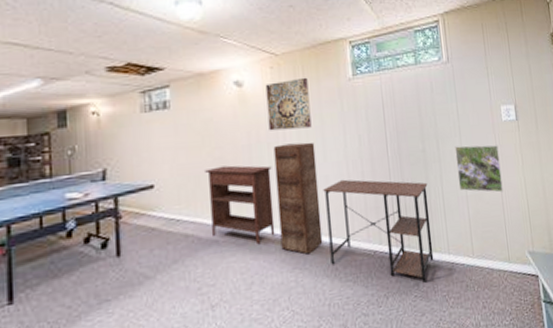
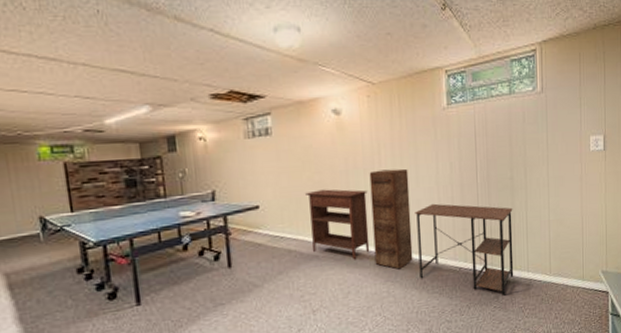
wall art: present [265,77,312,131] -> none [362,106,406,158]
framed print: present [454,145,503,193] -> none [541,173,584,218]

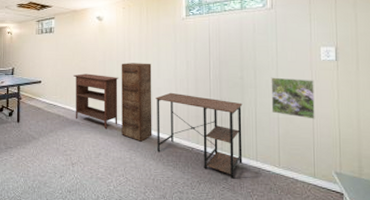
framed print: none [541,173,584,218] -> present [271,77,315,119]

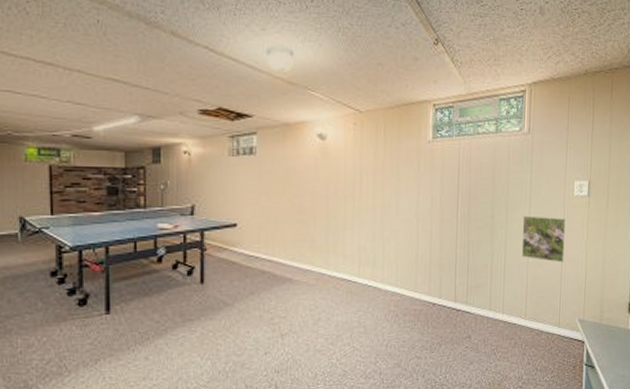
console table: present [74,73,119,129] -> none [284,213,346,287]
filing cabinet: present [121,63,152,142] -> none [348,198,389,300]
desk: present [155,92,243,179] -> none [392,236,492,336]

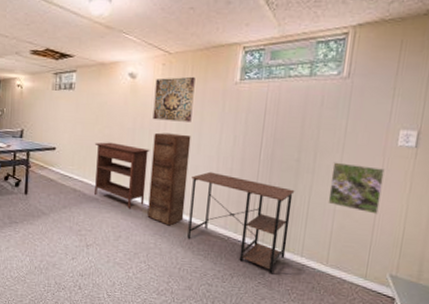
console table: none [284,213,346,287] -> present [95,142,150,209]
wall art: none [347,136,389,185] -> present [152,76,195,122]
filing cabinet: none [348,198,389,300] -> present [147,132,191,226]
desk: none [392,236,492,336] -> present [187,171,295,274]

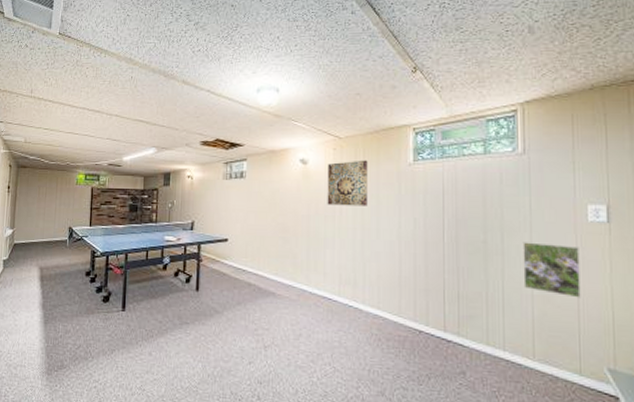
console table: present [95,142,150,209] -> none [269,231,327,303]
filing cabinet: present [147,132,191,226] -> none [329,218,369,321]
desk: present [187,171,295,274] -> none [373,258,486,373]

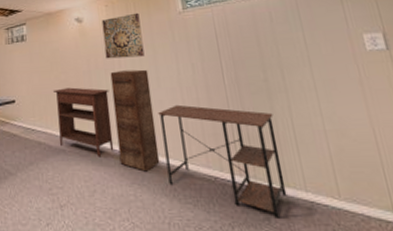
console table: none [269,231,327,303] -> present [53,87,114,158]
filing cabinet: none [329,218,369,321] -> present [110,69,160,172]
desk: none [373,258,486,373] -> present [158,104,287,218]
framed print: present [522,242,581,298] -> none [304,76,376,130]

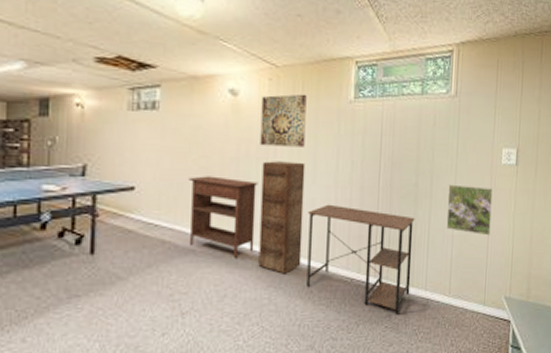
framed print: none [304,76,376,130] -> present [446,184,493,236]

